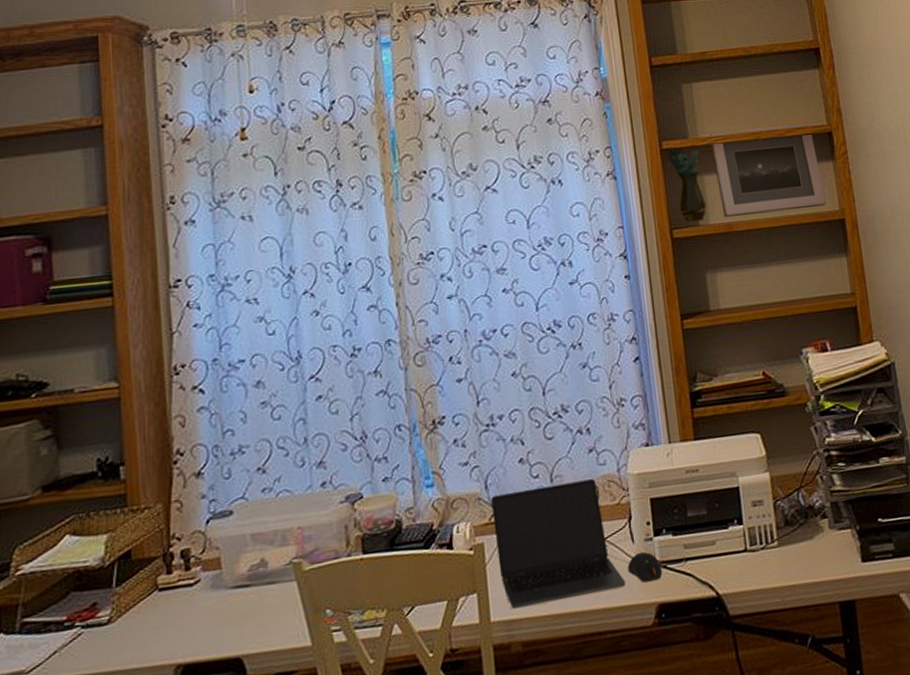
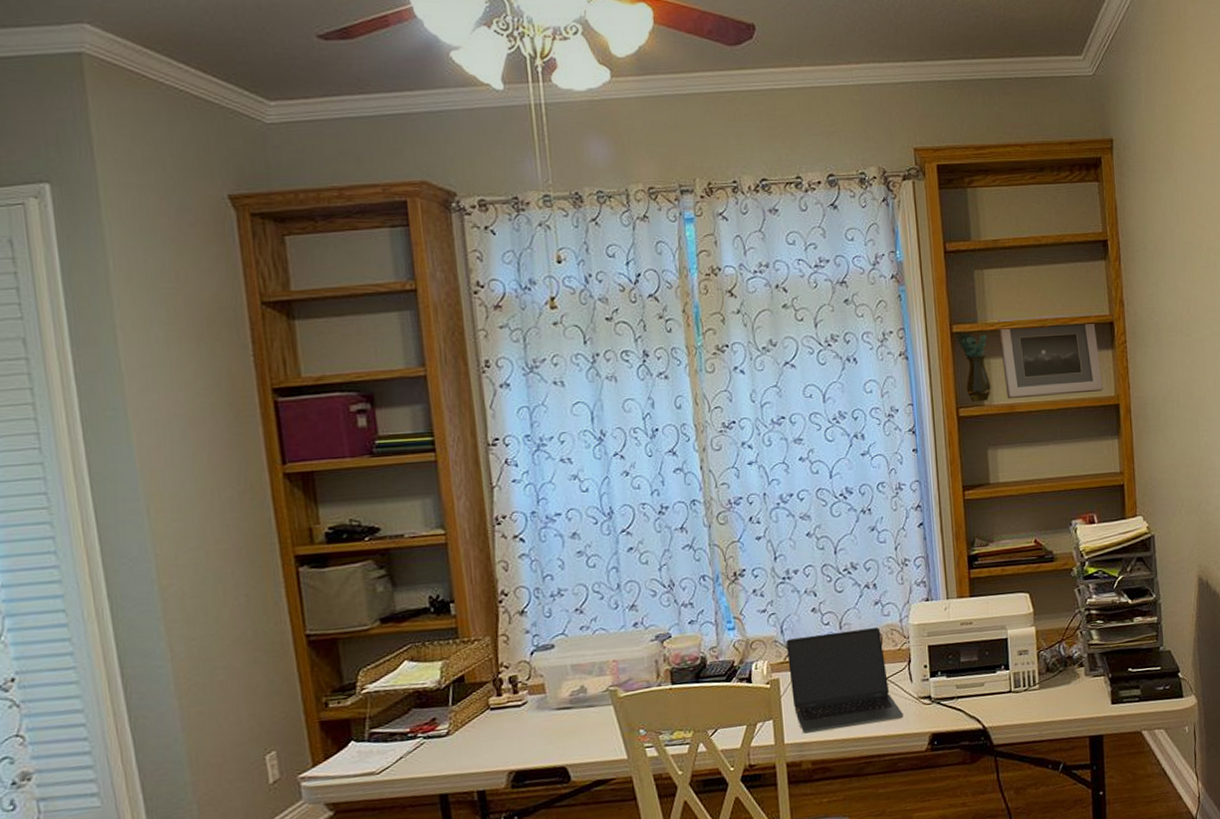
computer mouse: present [628,551,663,583] -> none [906,690,937,716]

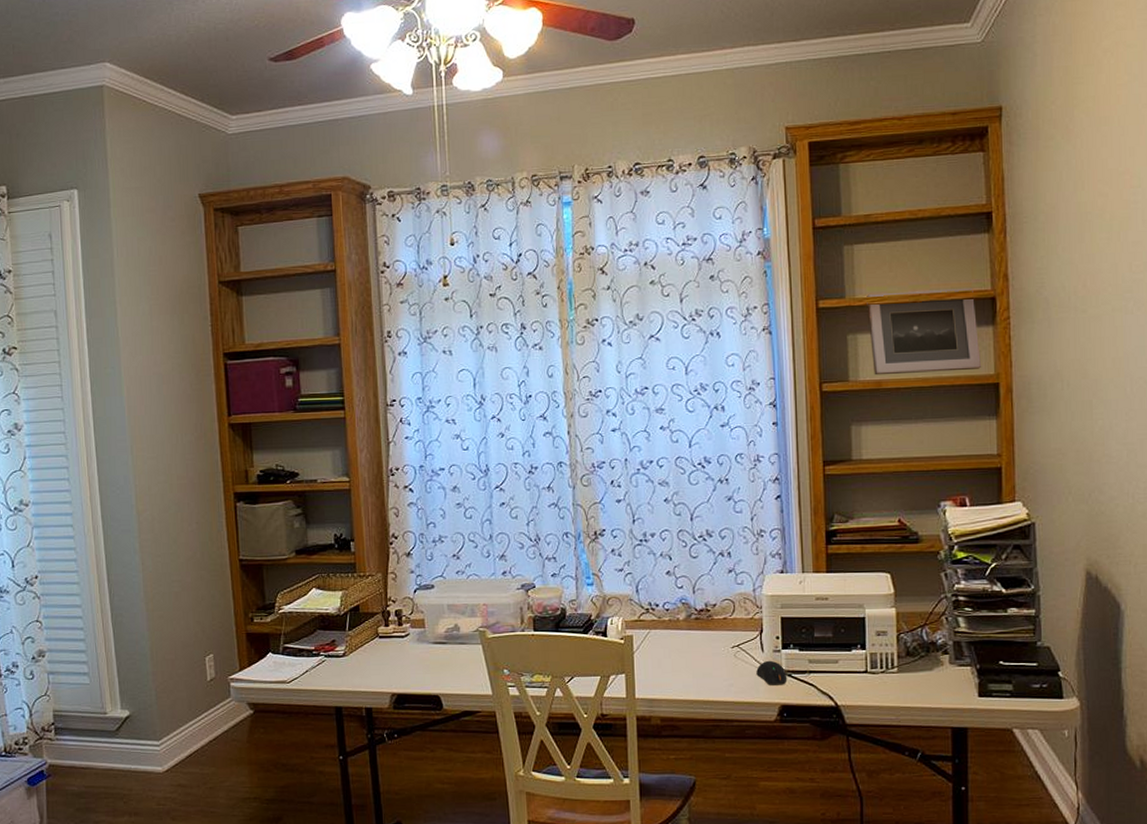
laptop: present [785,627,904,734] -> none [640,595,754,690]
computer mouse: none [906,690,937,716] -> present [756,660,788,687]
vase: present [956,330,992,402] -> none [822,305,858,377]

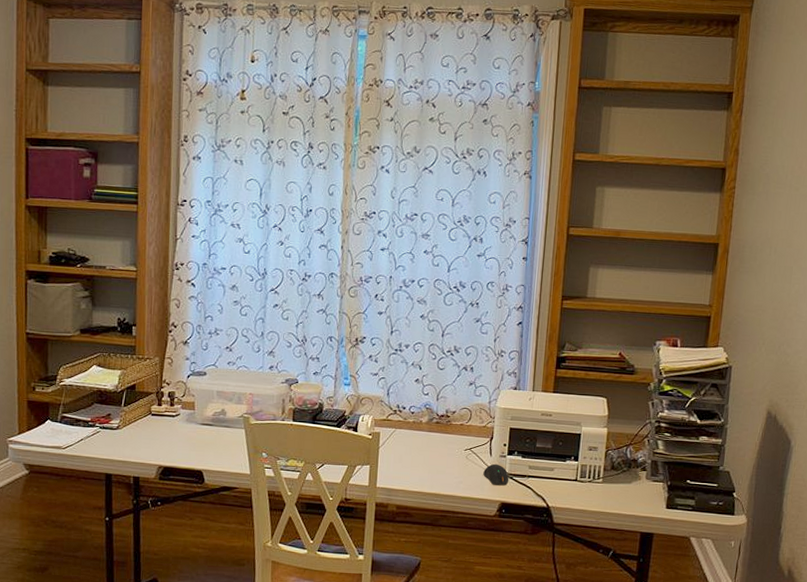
picture frame: present [866,287,982,376] -> none [615,152,708,230]

